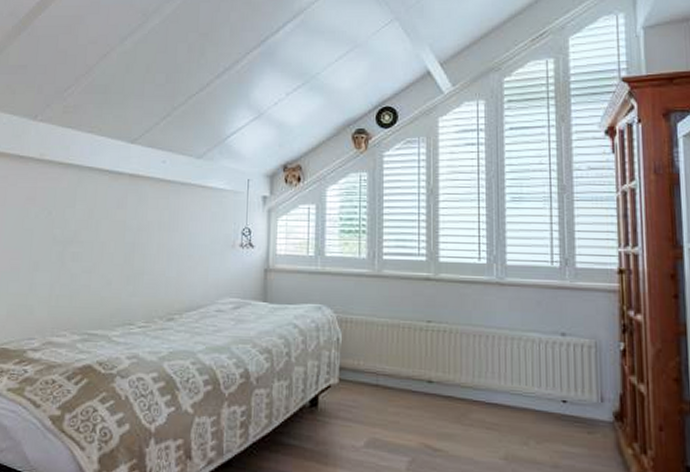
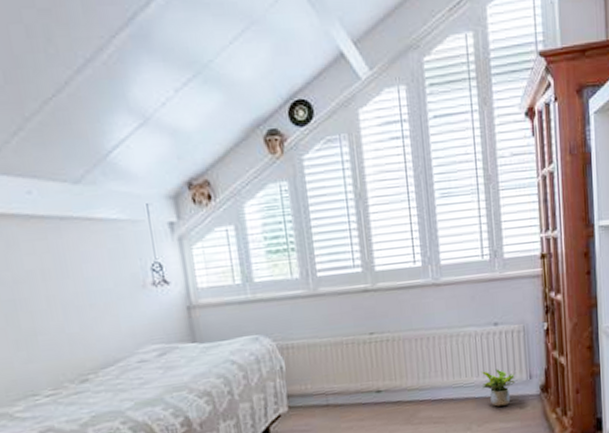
potted plant: none [543,382,583,426] -> present [481,369,515,407]

